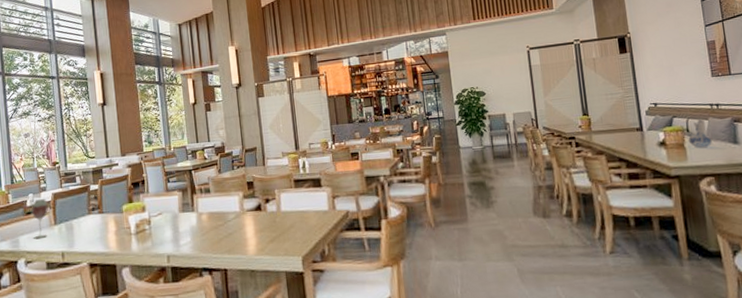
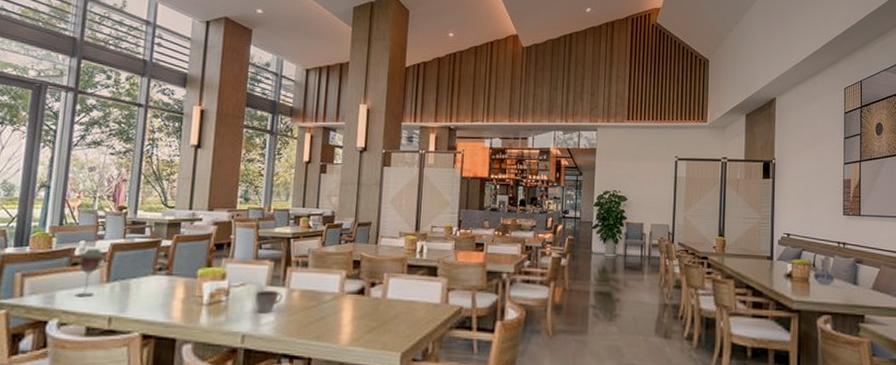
cup: none [171,216,194,236] -> present [254,290,283,313]

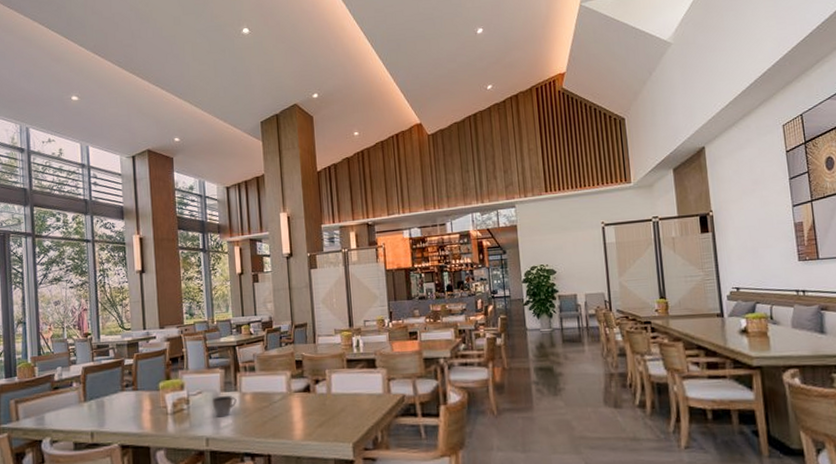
wineglass: present [75,249,103,298] -> none [59,373,78,417]
ceramic pitcher: present [813,255,834,287] -> none [772,306,797,339]

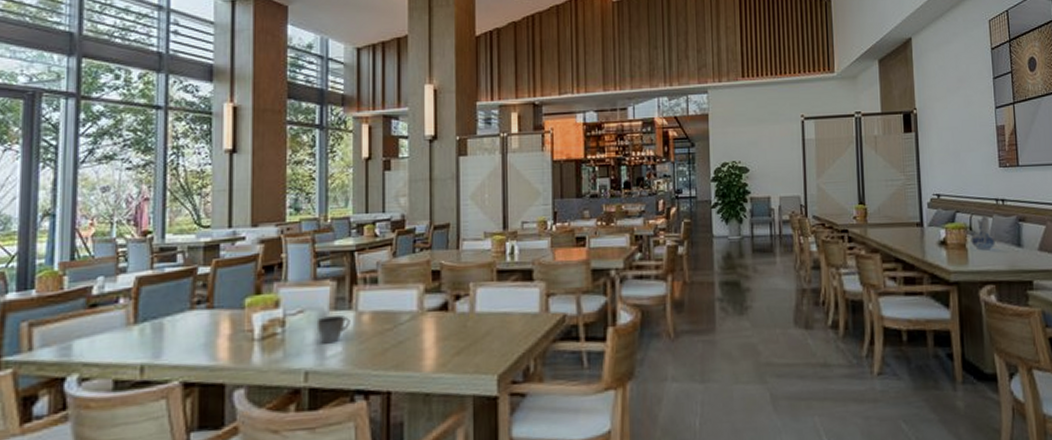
ceramic pitcher: none [772,306,797,339] -> present [970,215,995,252]

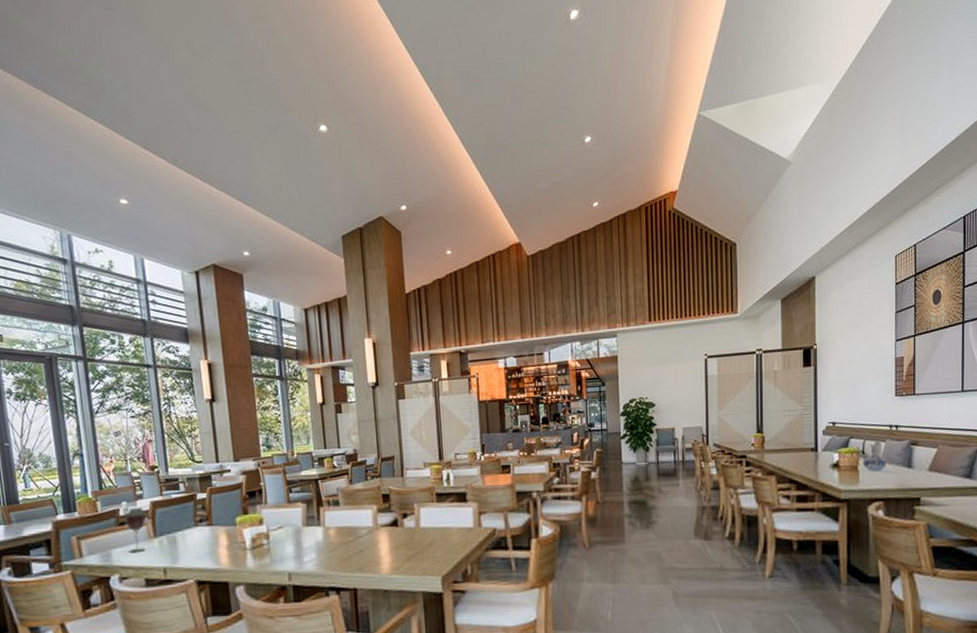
wineglass: none [97,285,127,346] -> present [125,508,146,554]
cup: present [316,315,351,344] -> none [293,530,320,552]

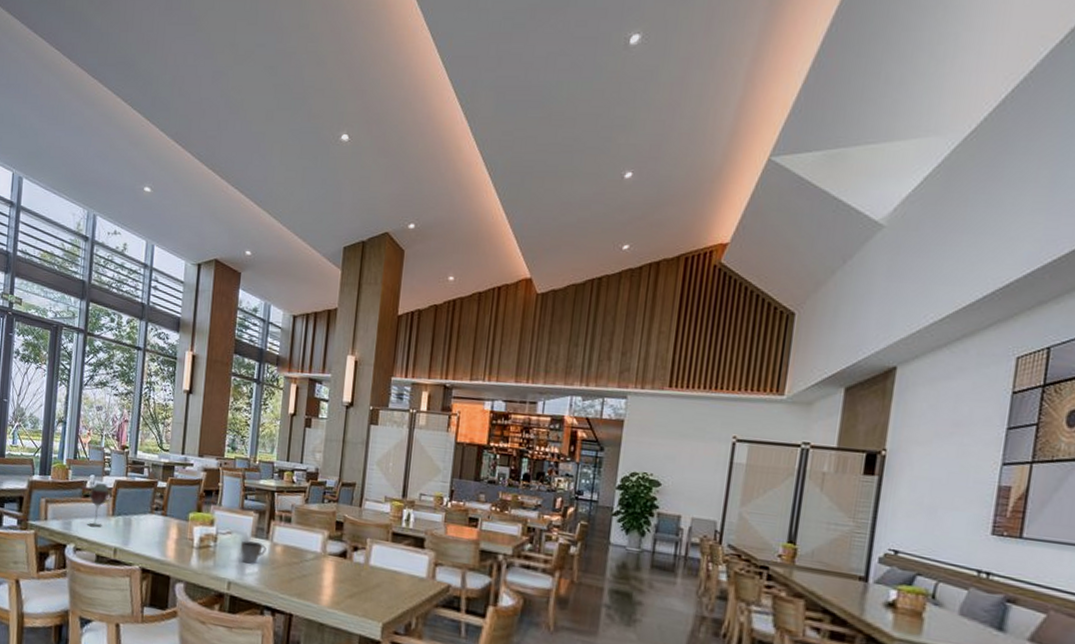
cup: none [293,530,320,552] -> present [240,540,267,564]
ceramic pitcher: present [863,440,886,473] -> none [930,585,966,628]

